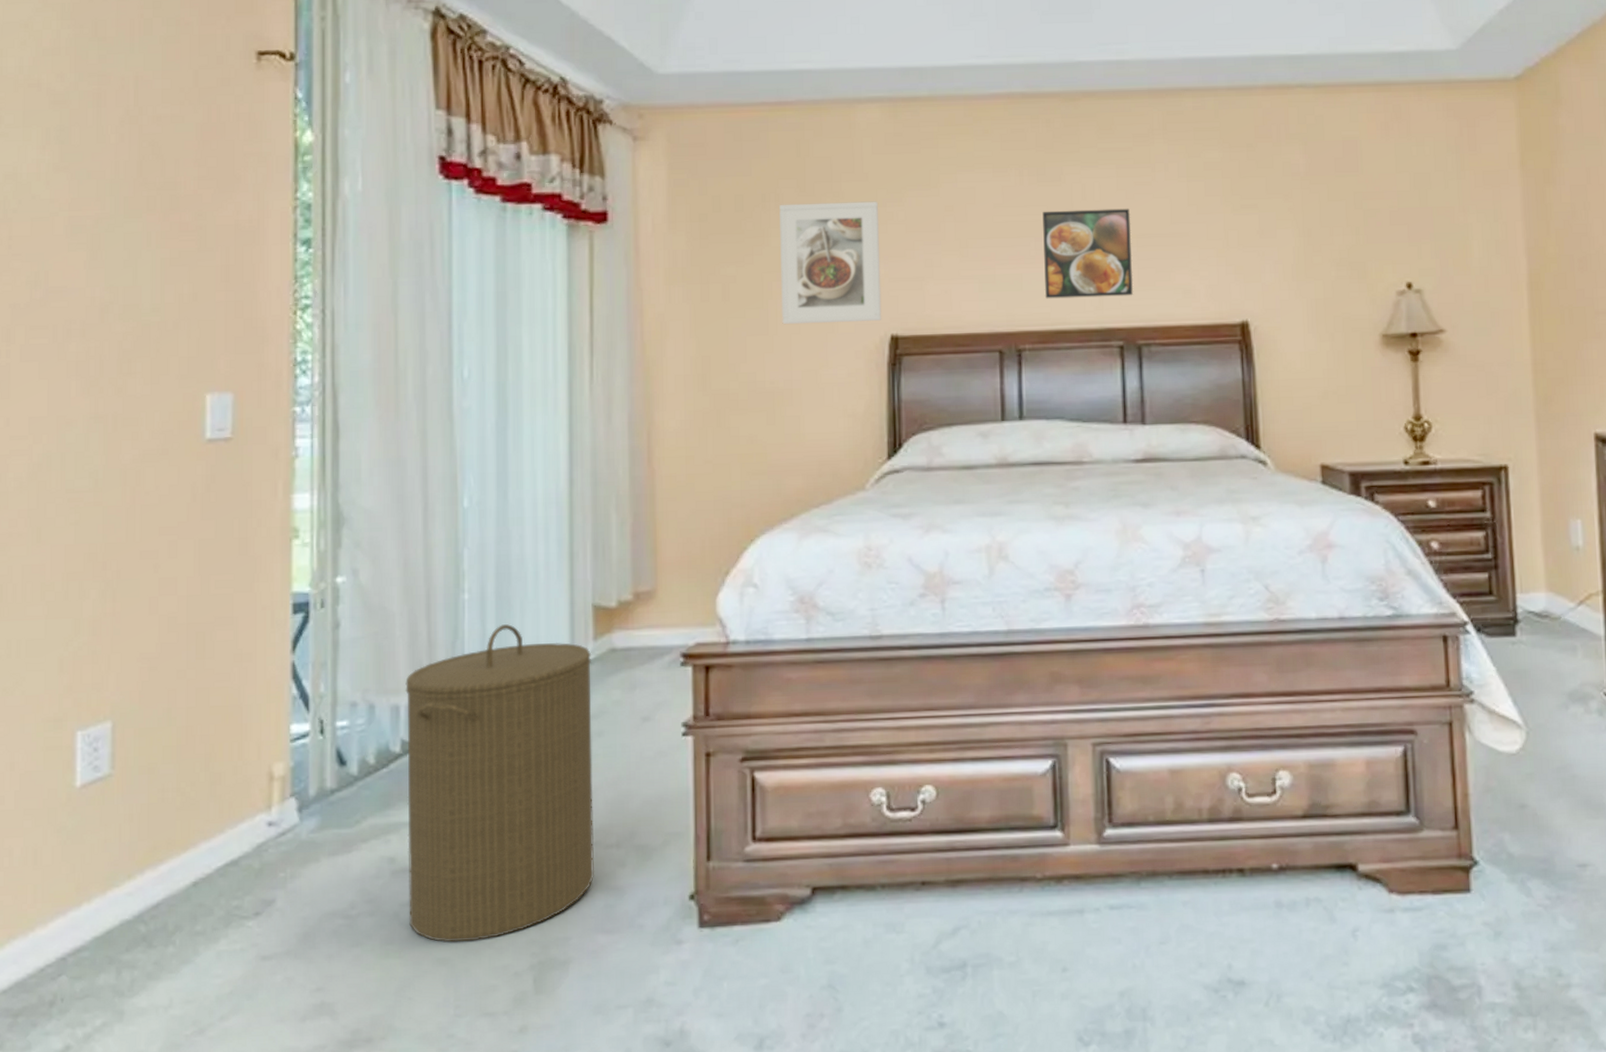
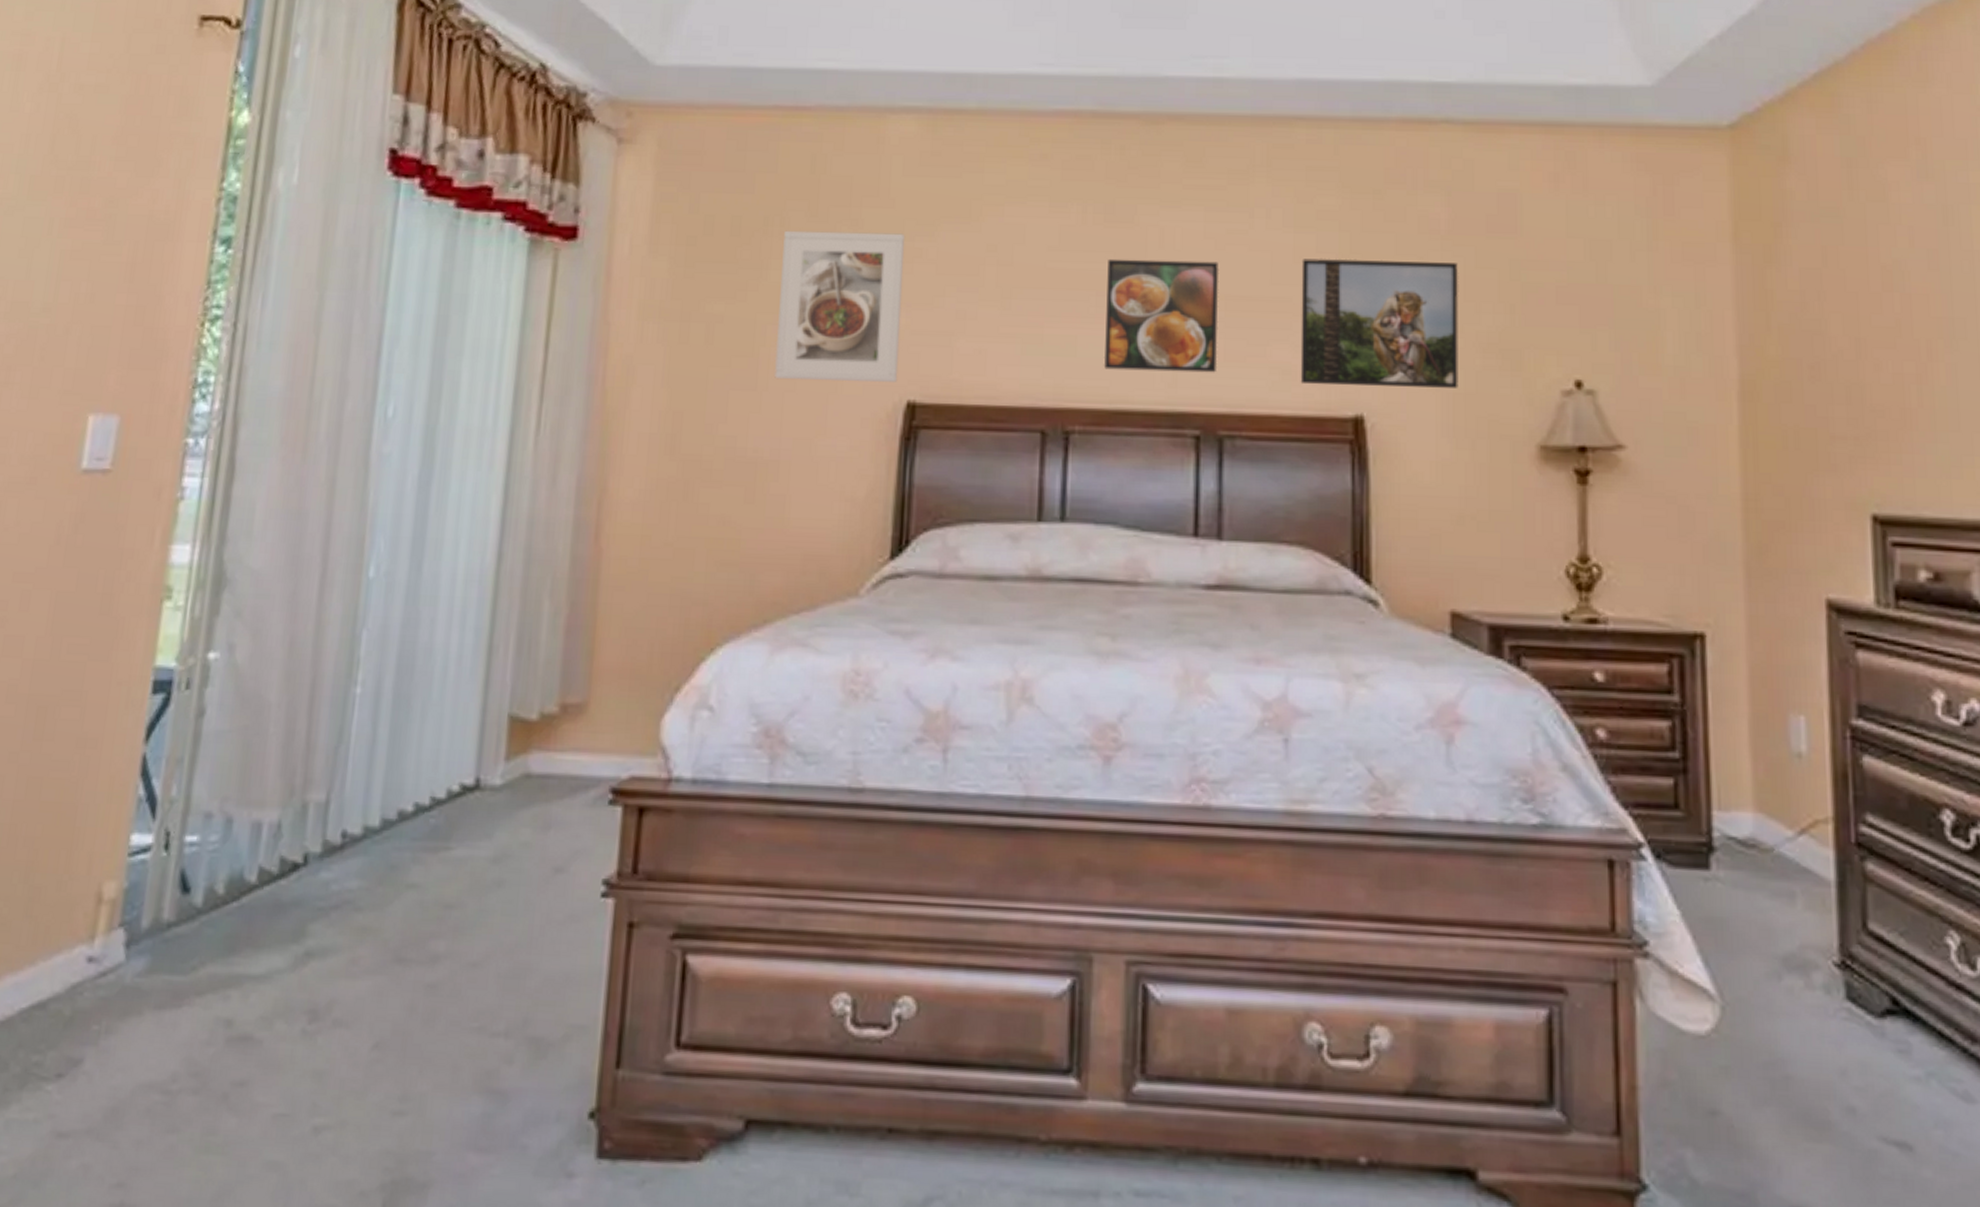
laundry hamper: present [405,624,595,943] -> none [239,730,501,1144]
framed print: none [1194,198,1319,300] -> present [1300,259,1458,388]

